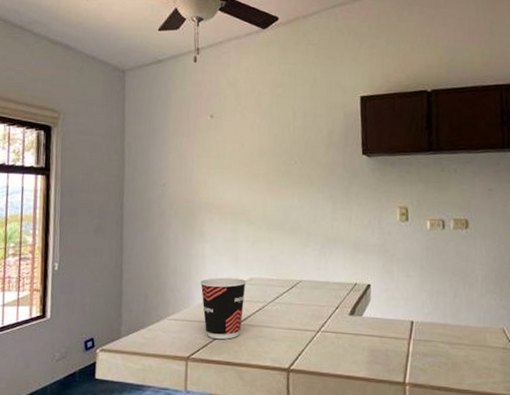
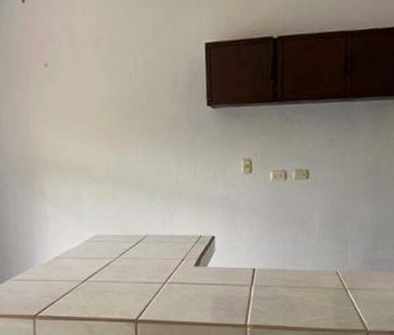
cup: present [200,277,247,339] -> none [44,236,92,296]

